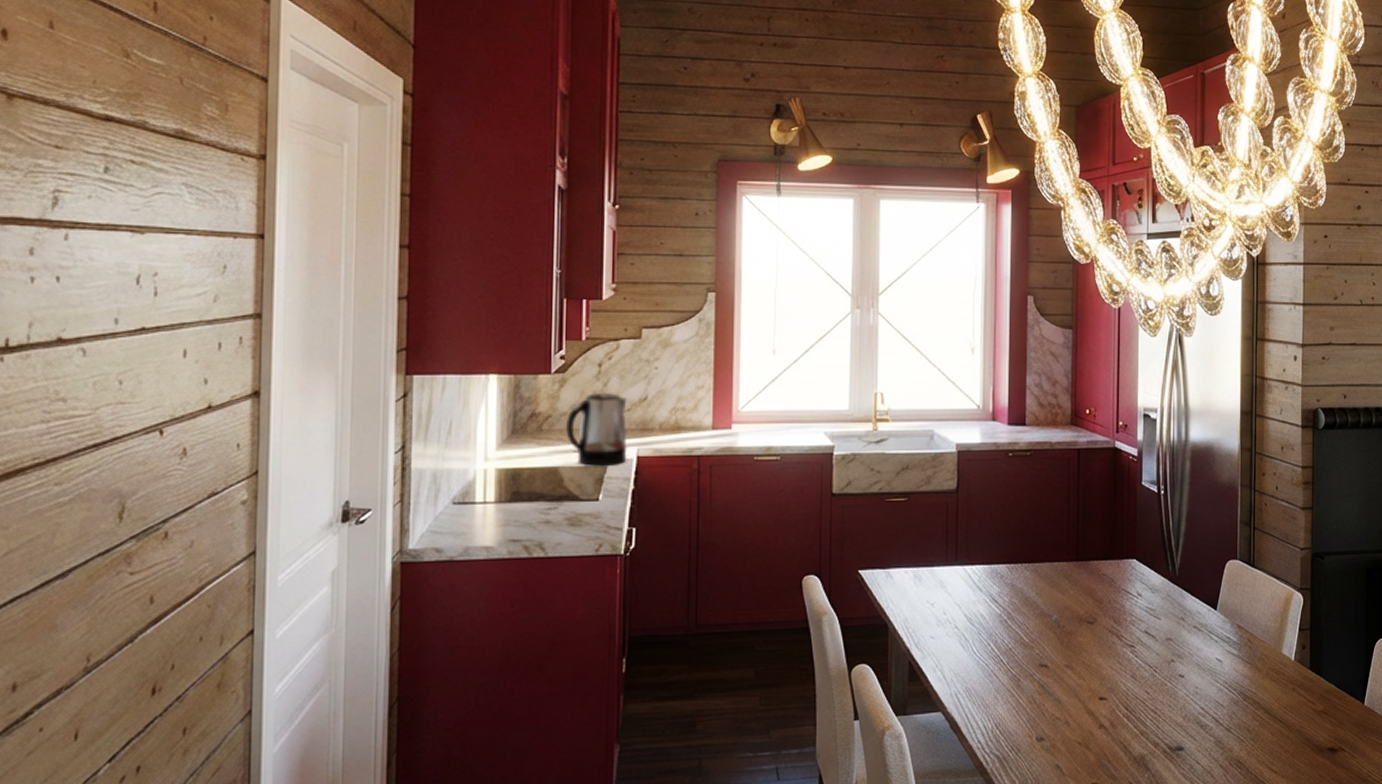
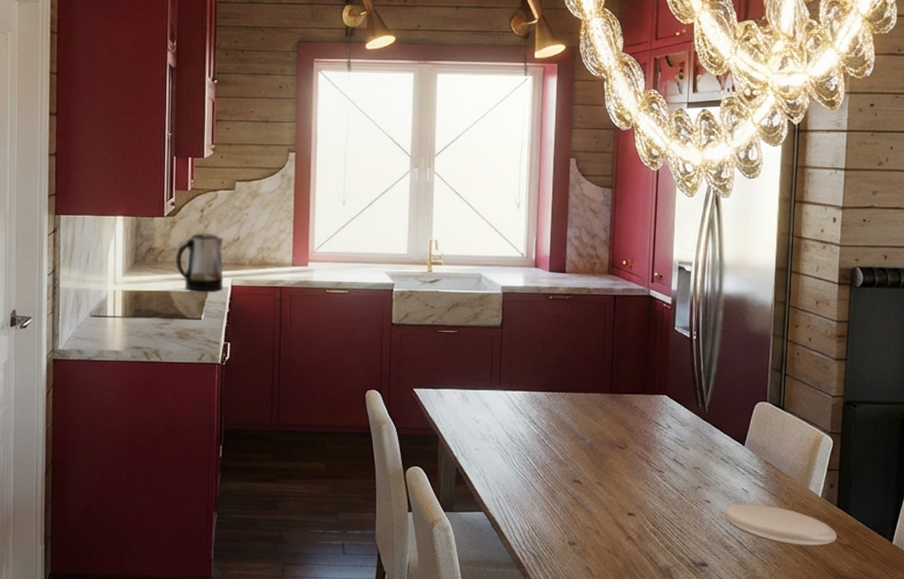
plate: none [1199,674,1311,718] -> present [724,504,837,547]

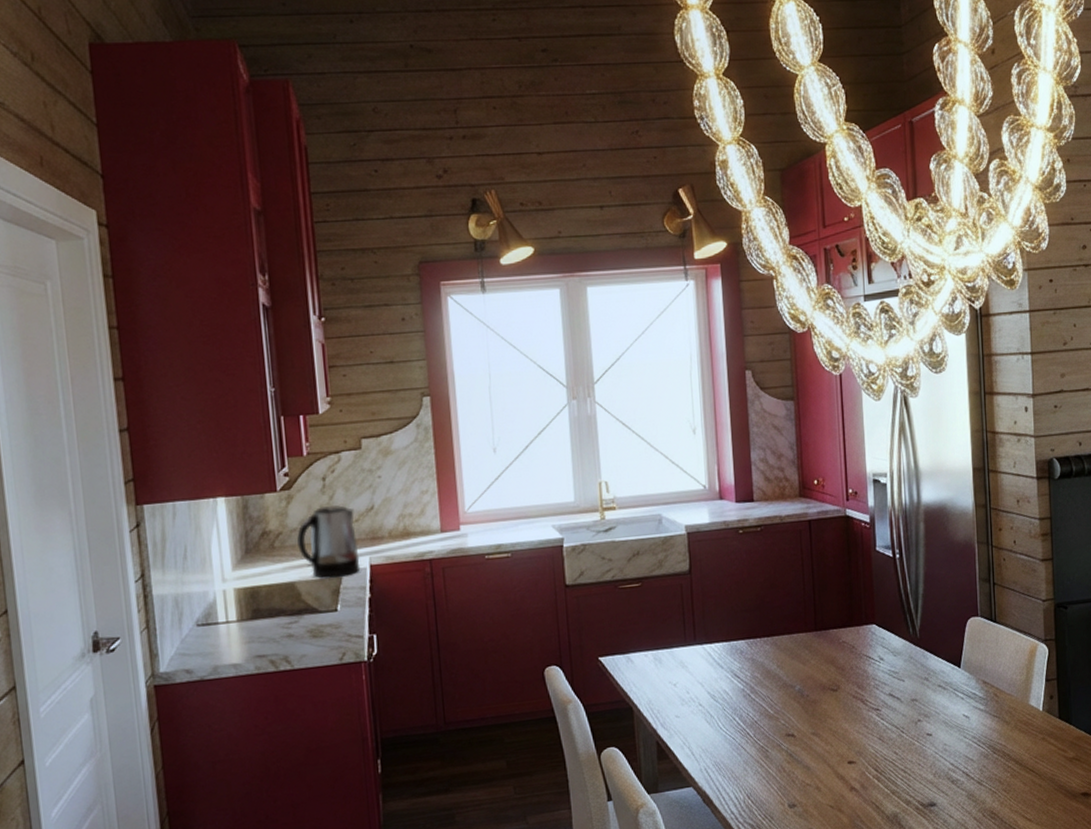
plate: present [724,504,837,547] -> none [947,728,1062,769]

